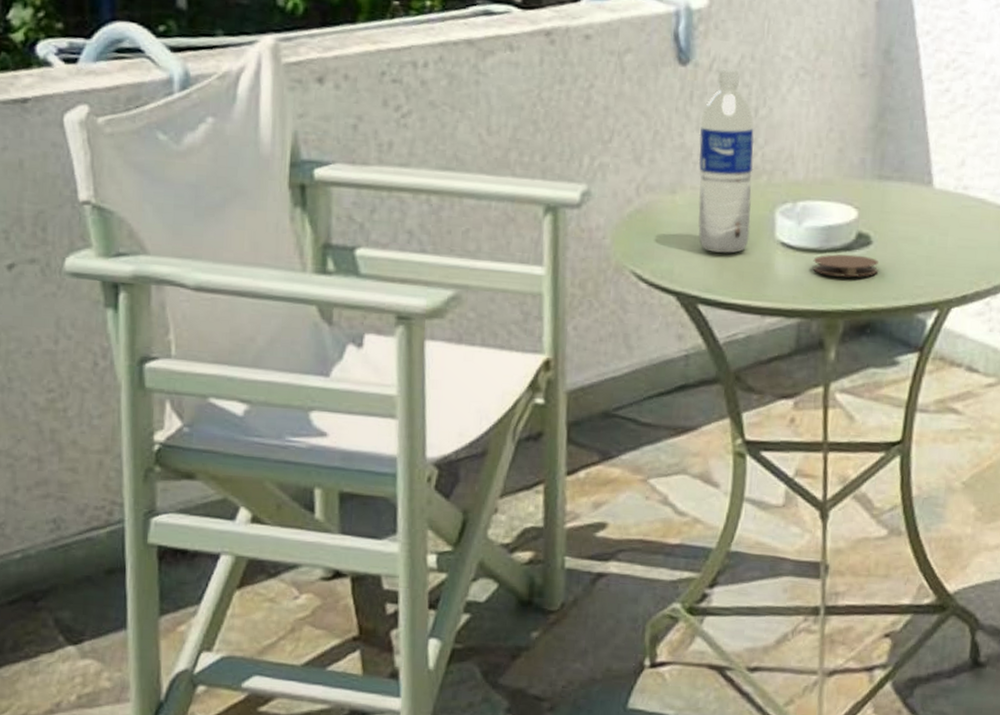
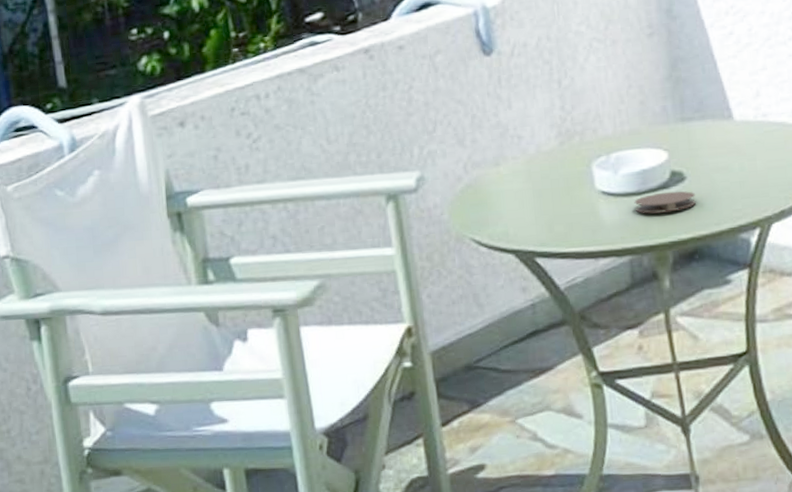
water bottle: present [697,68,755,254] -> none [510,51,572,211]

